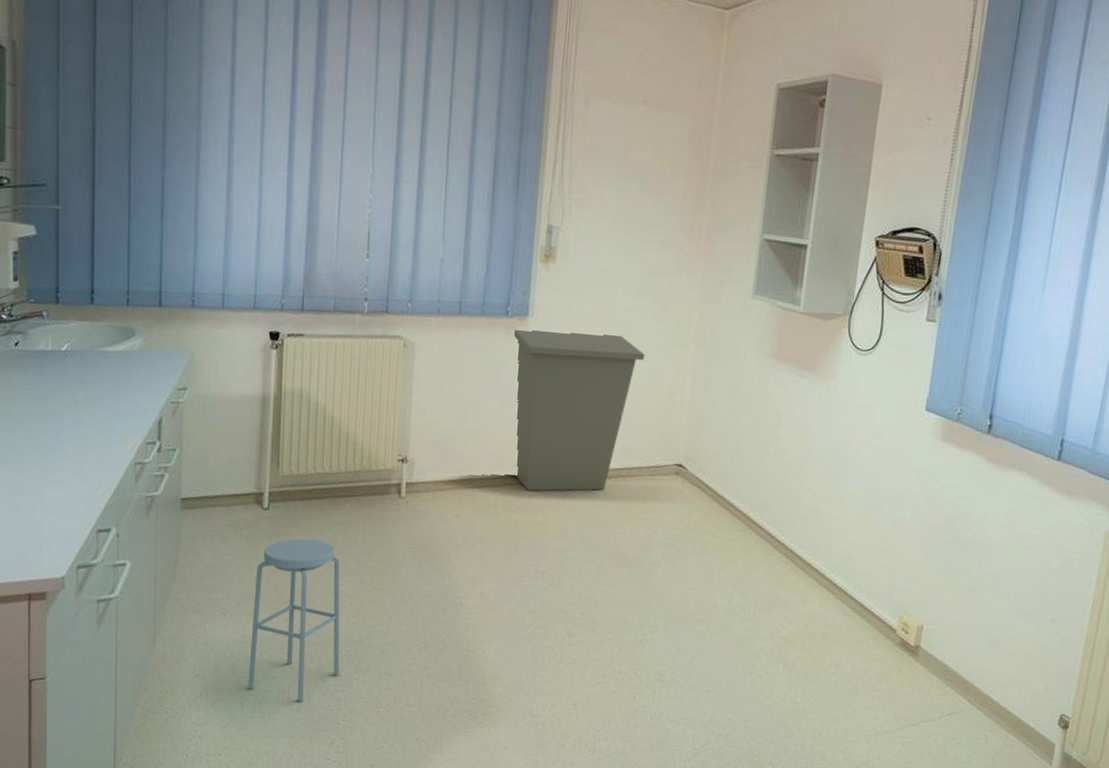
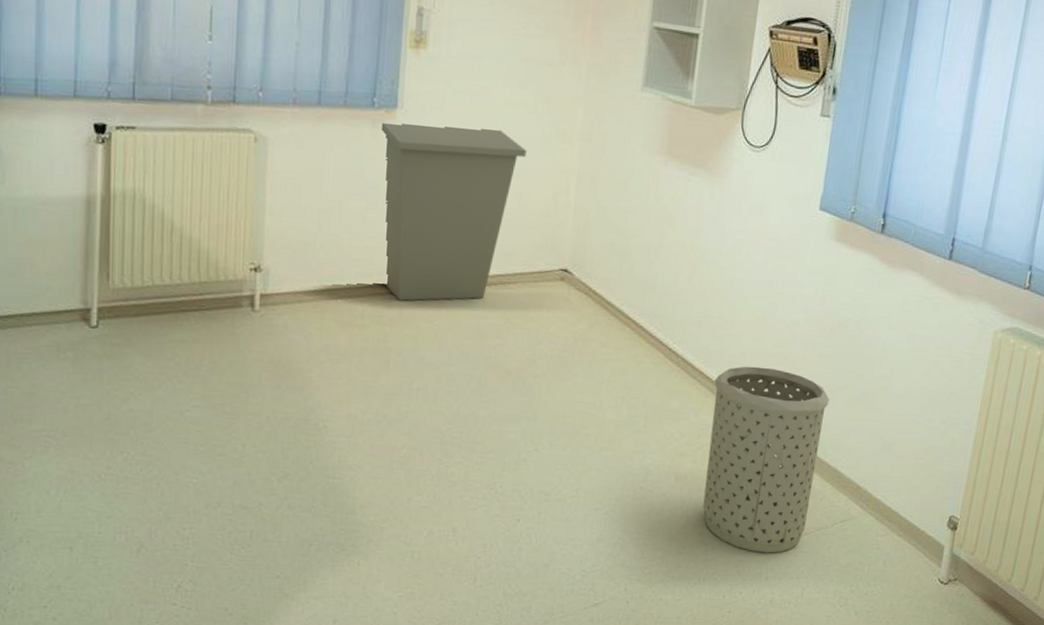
stool: present [248,538,340,702] -> none [77,359,187,543]
laundry basket: none [810,559,936,742] -> present [702,366,830,553]

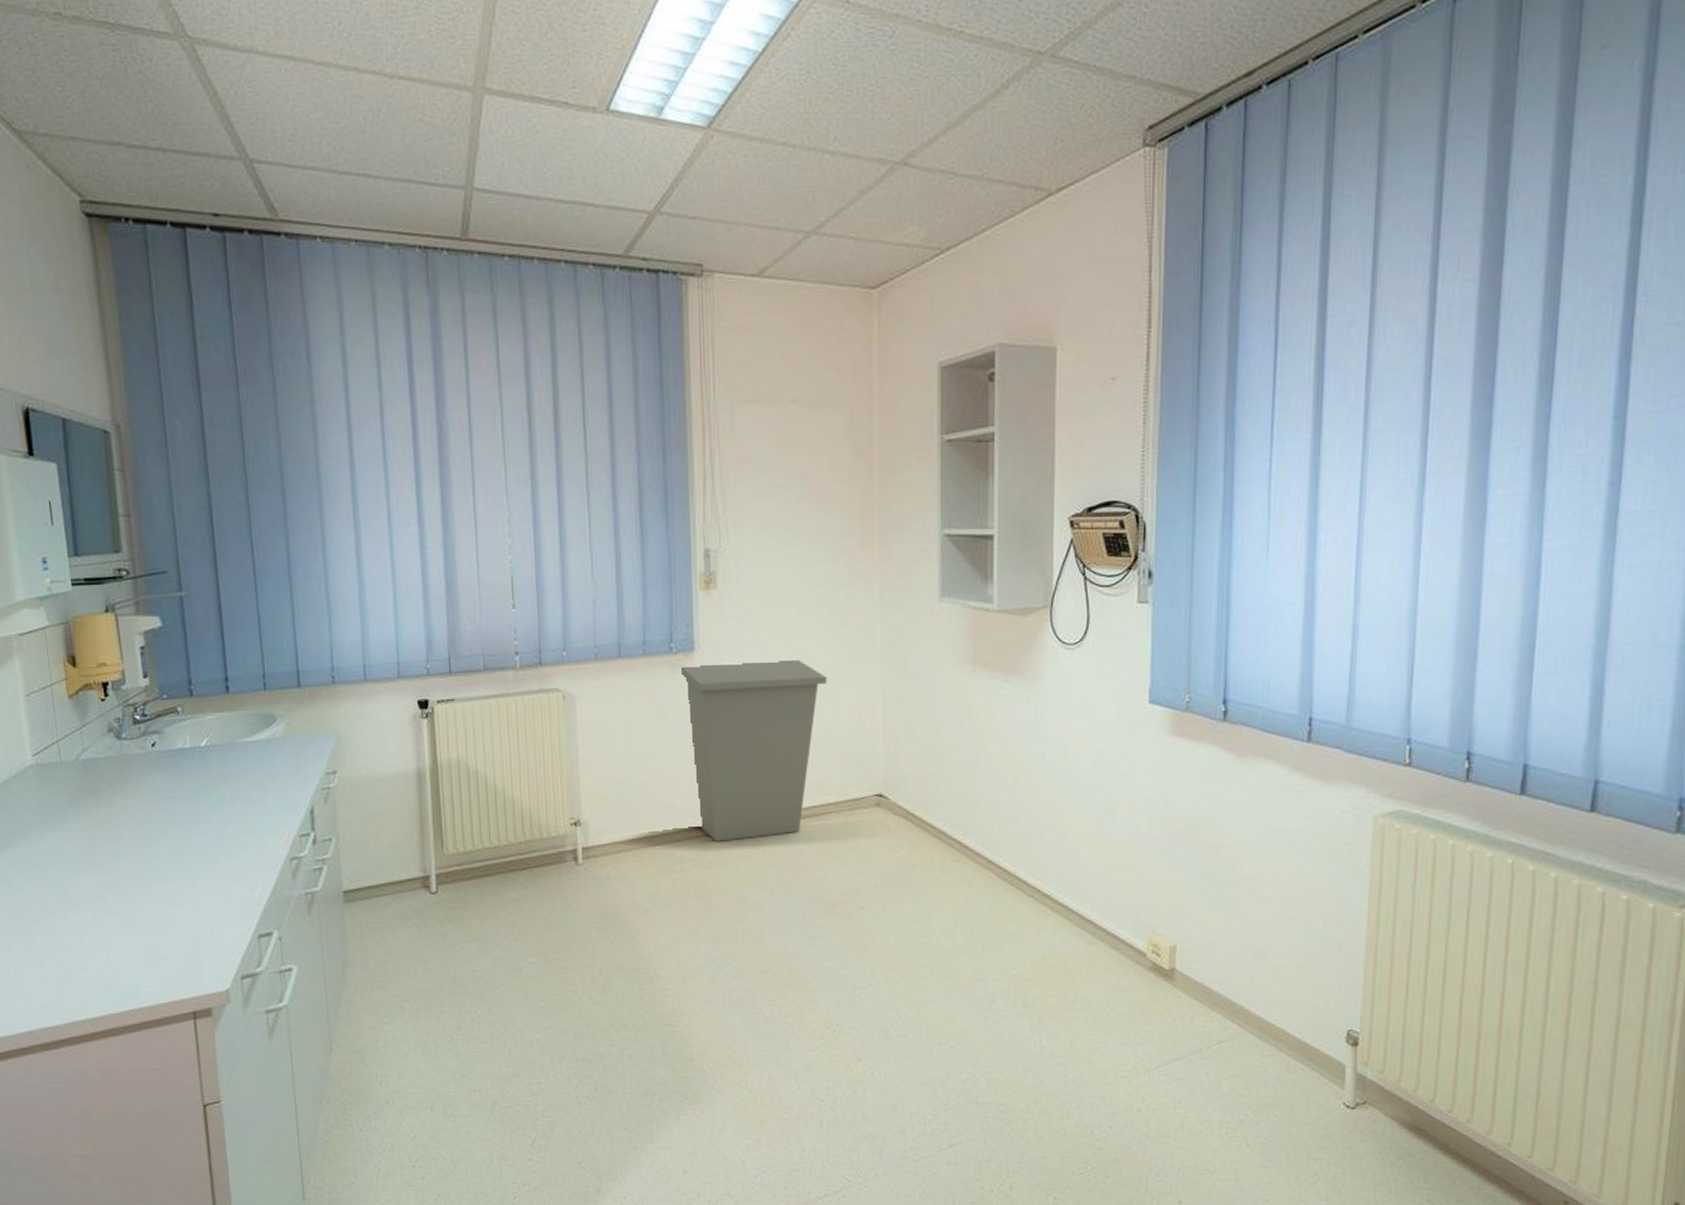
laundry basket: present [702,366,830,553] -> none [1053,879,1187,1082]

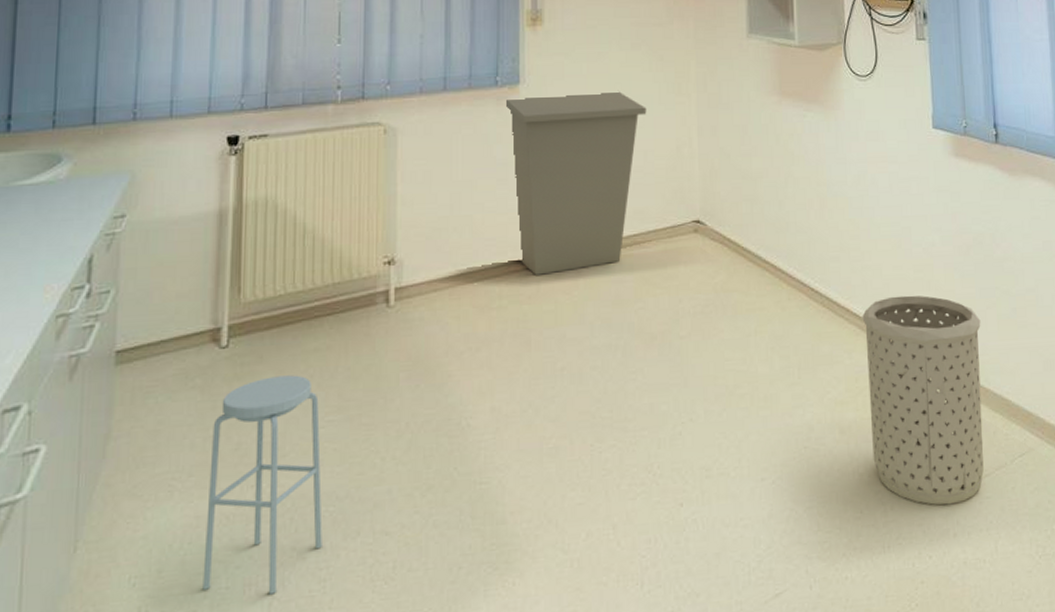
stool: none [431,921,533,1100] -> present [202,375,323,595]
laundry basket: none [1053,879,1187,1082] -> present [862,295,984,506]

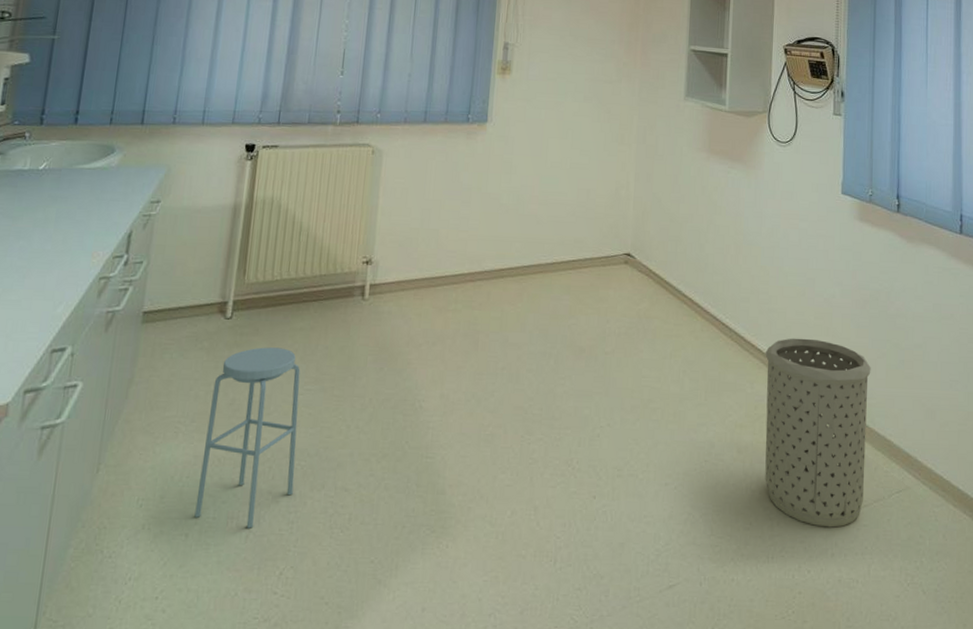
recycling bin: present [506,90,647,275] -> none [474,135,593,287]

